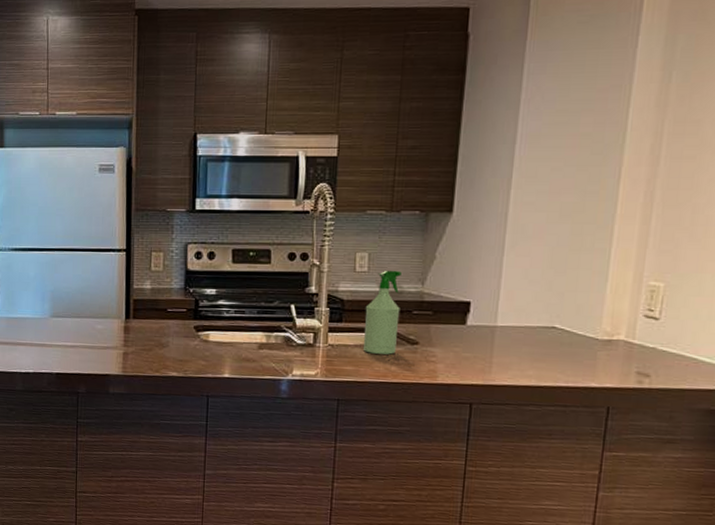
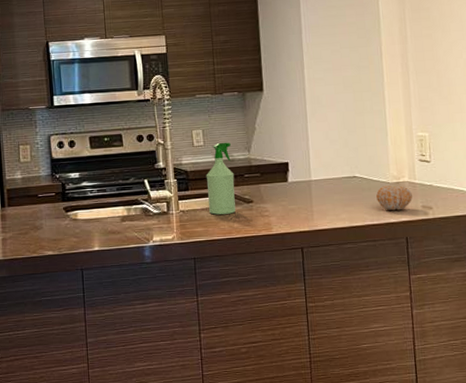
fruit: none [577,342,626,374] -> present [376,185,412,211]

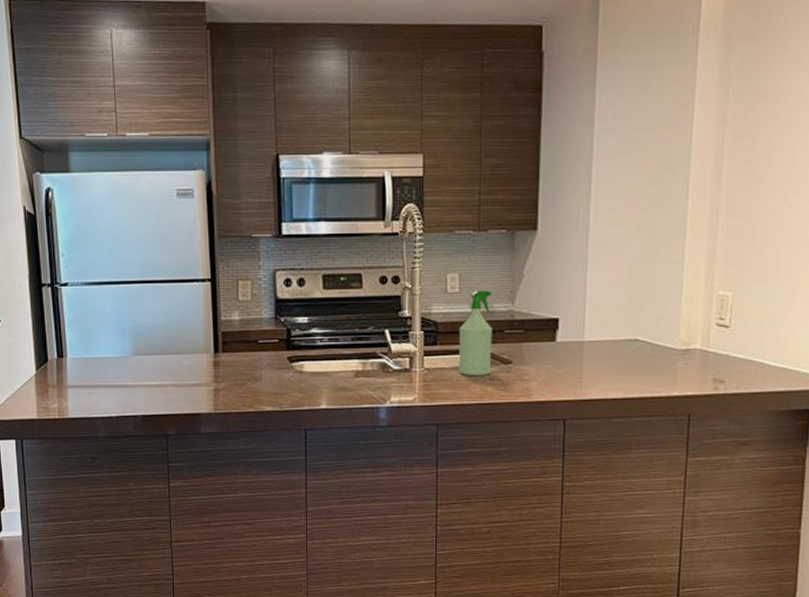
fruit: present [376,185,412,211] -> none [659,353,702,383]

